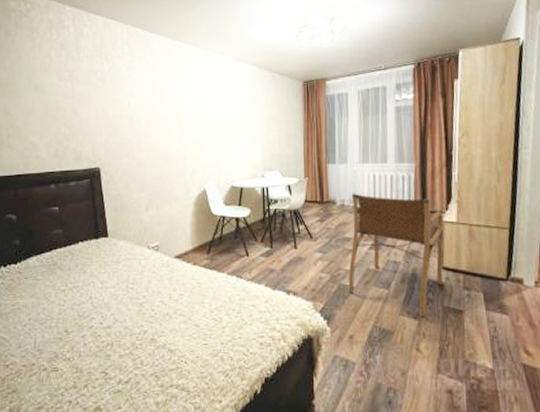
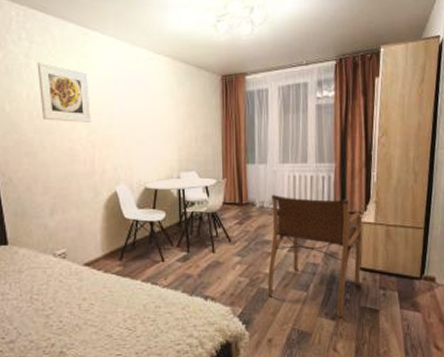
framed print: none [137,73,184,126] -> present [37,61,91,122]

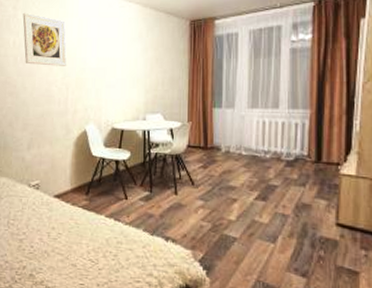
armchair: present [267,194,362,318] -> none [230,139,340,276]

